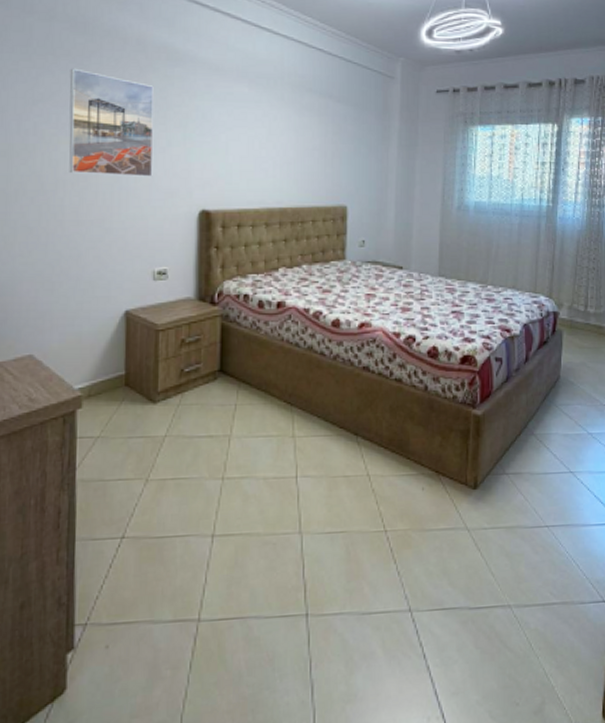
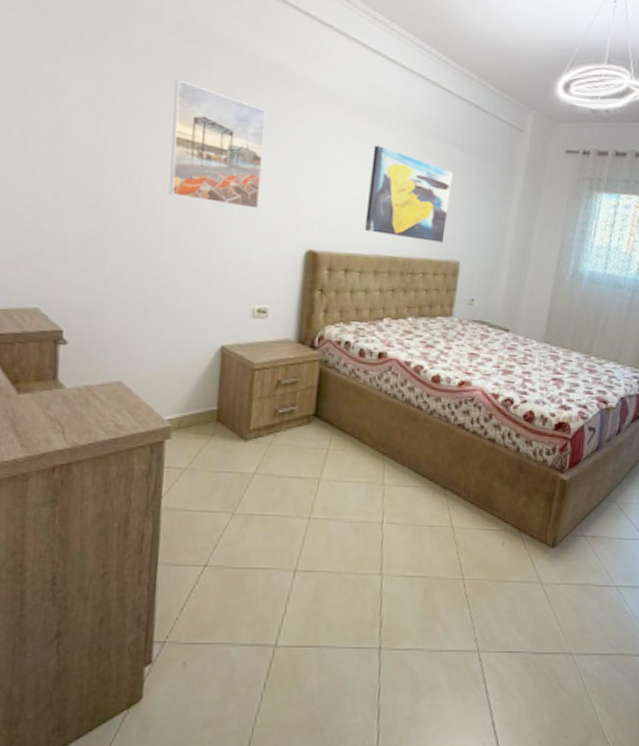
wall art: none [252,106,331,190] -> present [364,145,453,243]

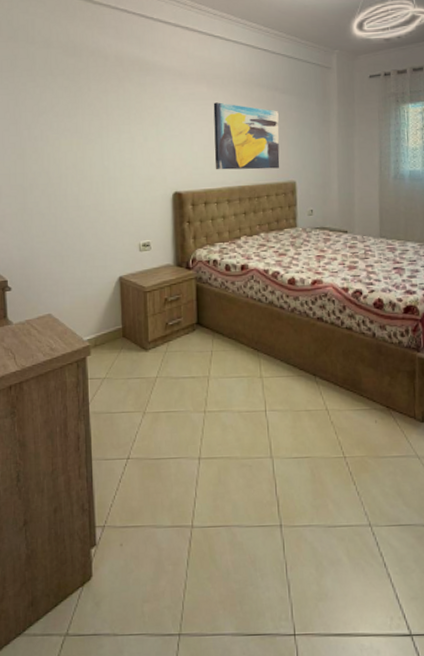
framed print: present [169,79,266,209] -> none [65,84,134,169]

